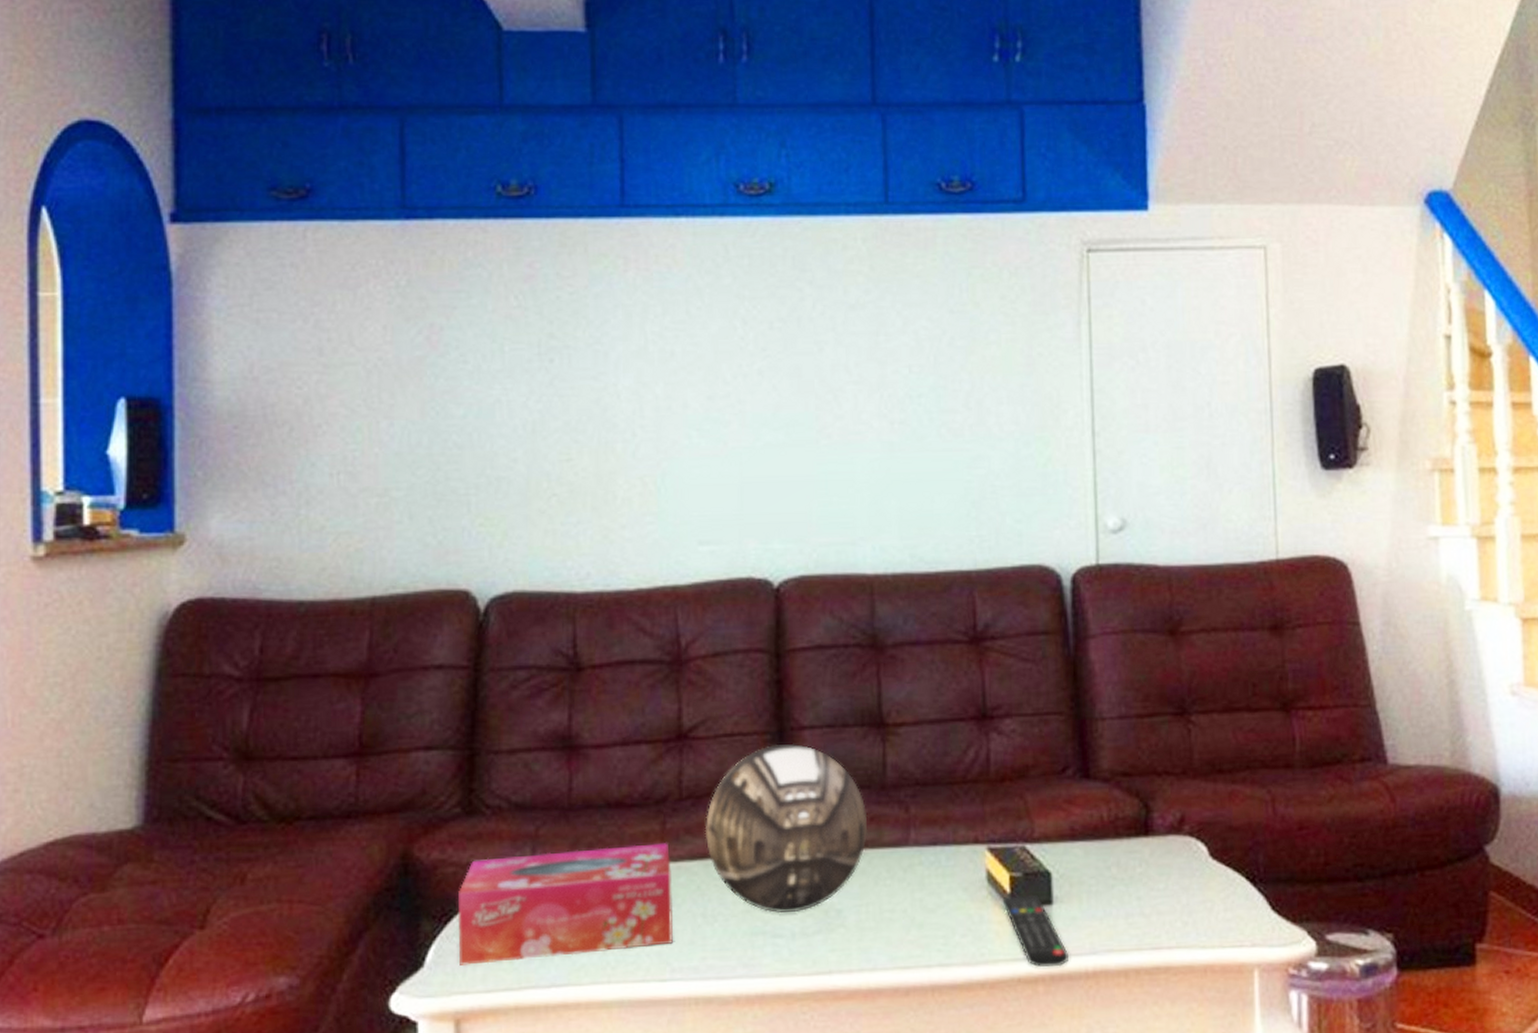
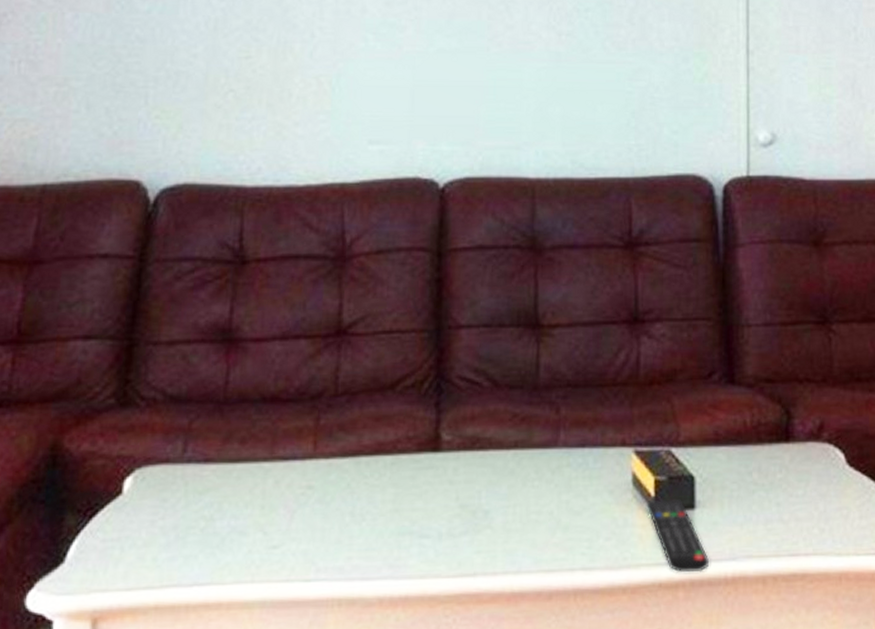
tissue box: present [459,843,673,965] -> none [101,439,323,562]
decorative bowl: present [705,743,868,914] -> none [358,341,519,514]

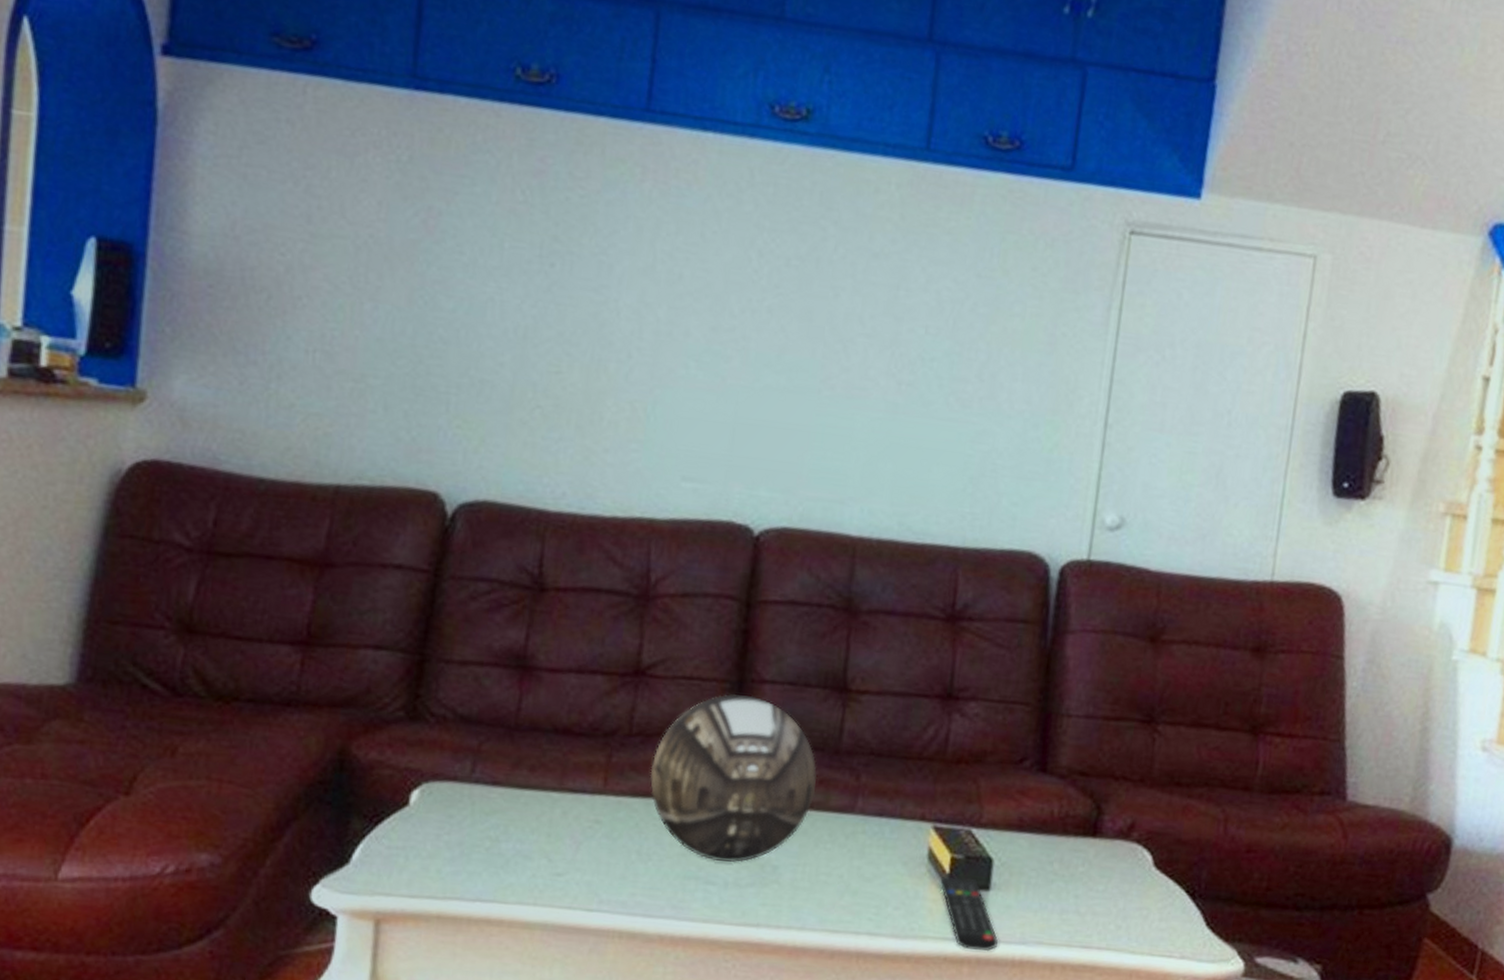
decorative bowl: none [358,341,519,514] -> present [650,694,818,863]

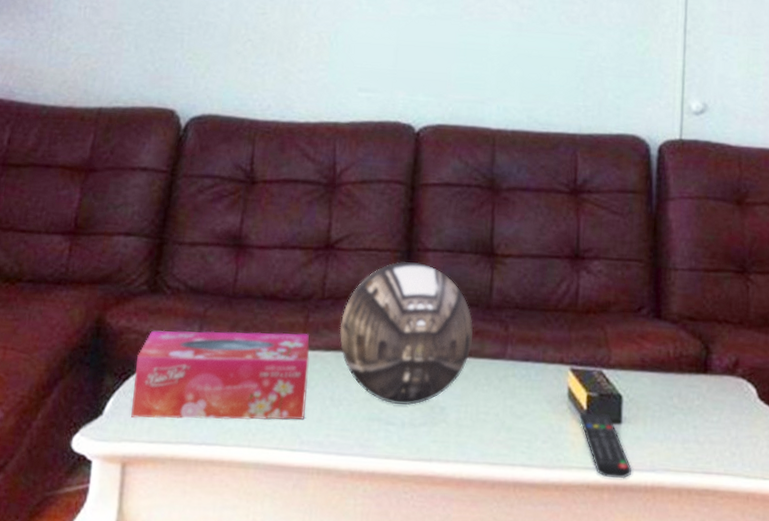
tissue box: none [386,765,613,876] -> present [131,330,310,421]

